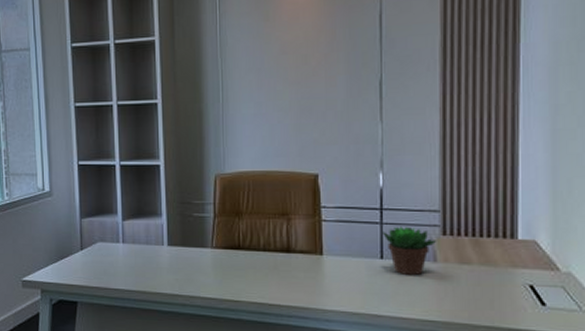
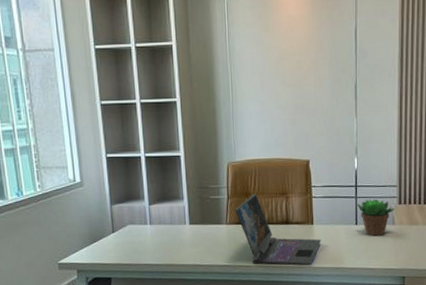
laptop: none [223,212,334,308] -> present [235,193,322,266]

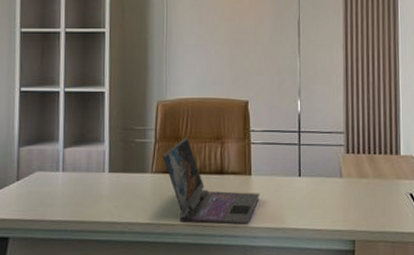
succulent plant: present [357,199,395,236] -> none [300,146,343,190]

